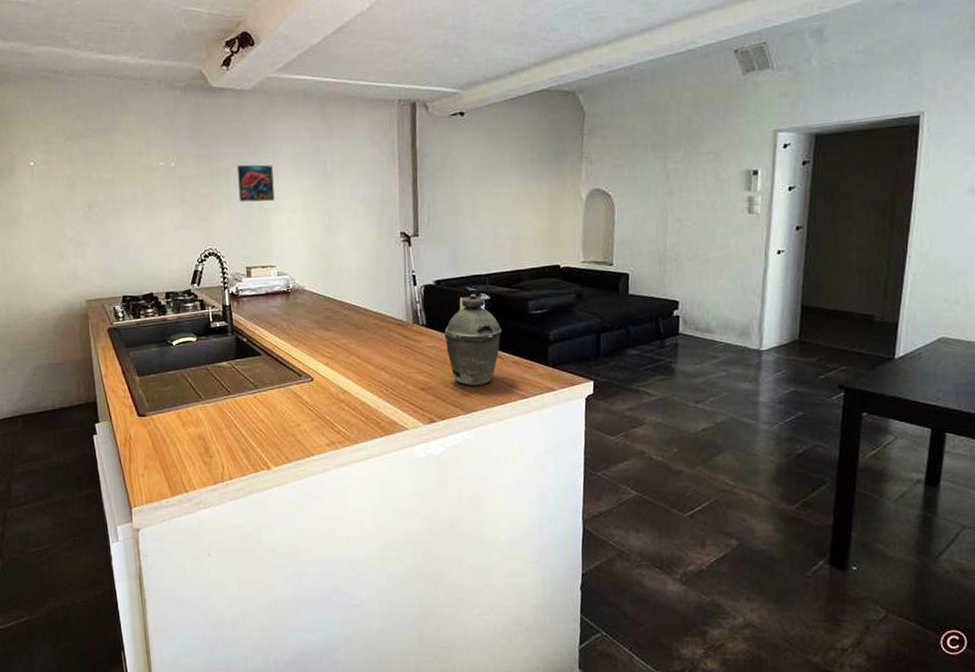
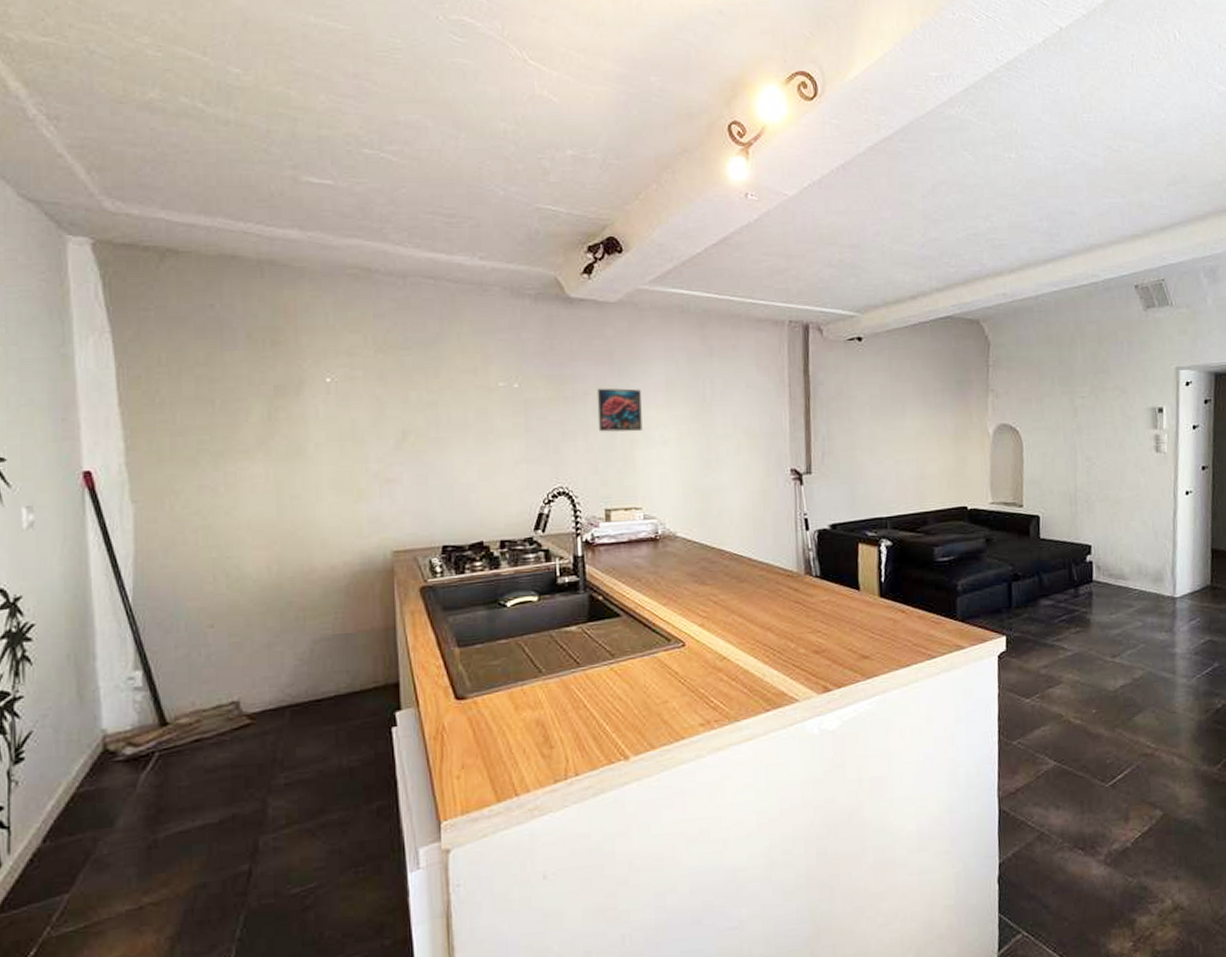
kettle: present [444,293,502,387] -> none [841,538,906,647]

